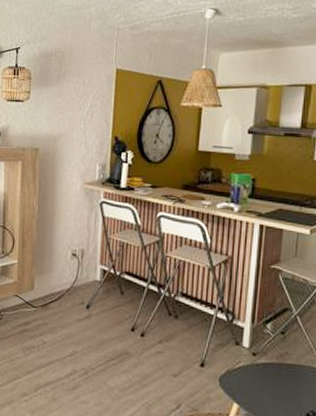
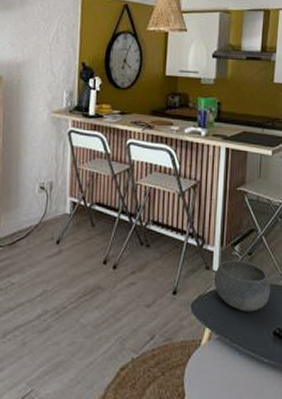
bowl: none [243,337,305,392] -> present [213,260,271,312]

